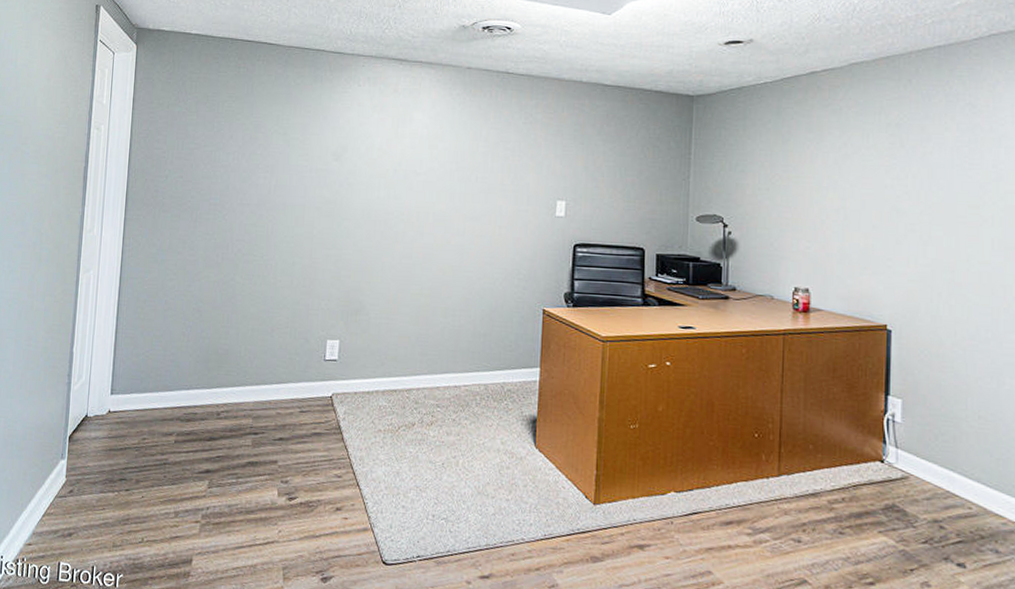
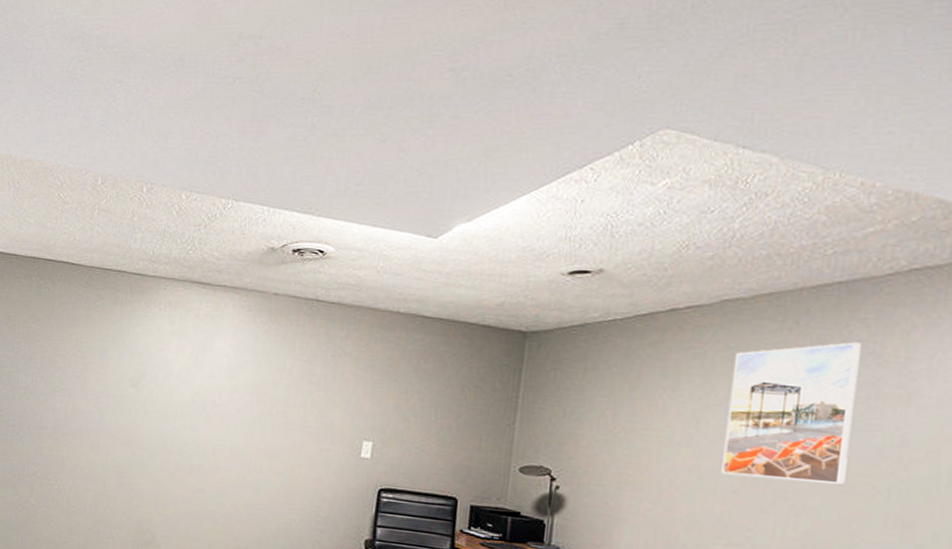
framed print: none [862,95,960,216] -> present [721,342,861,484]

